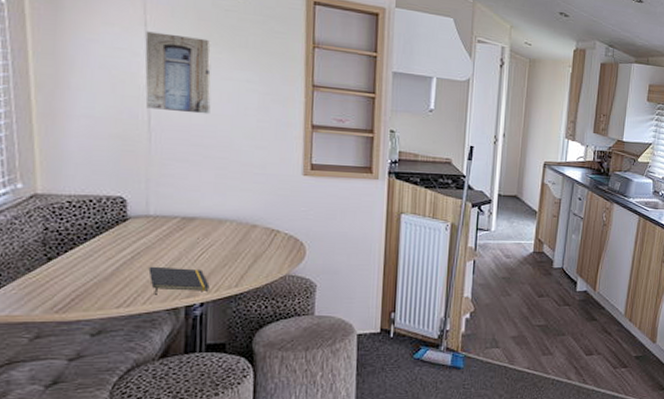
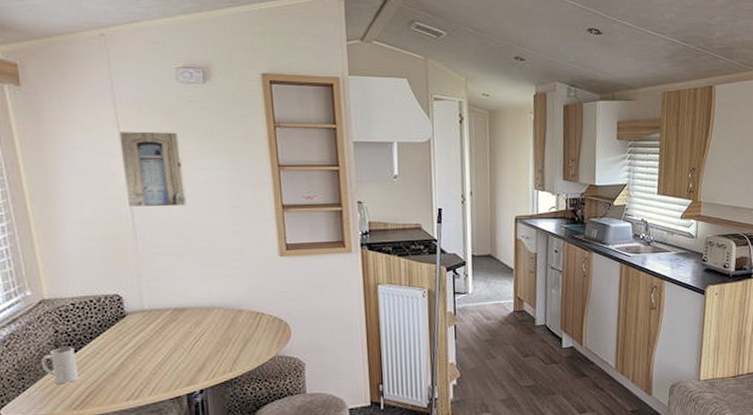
mug: none [23,246,66,284] -> present [40,347,78,384]
notepad: present [148,266,210,295] -> none [150,357,207,386]

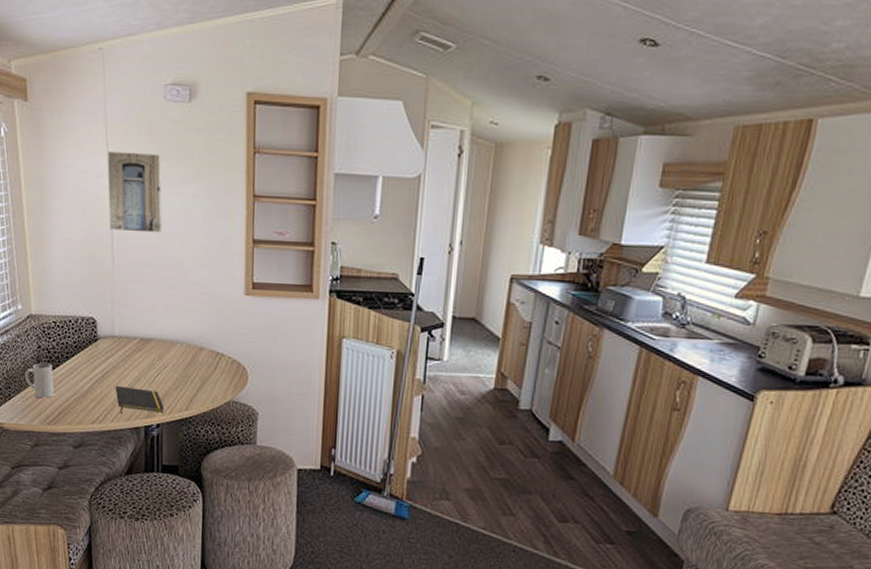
notepad: none [150,357,207,386] -> present [115,385,164,414]

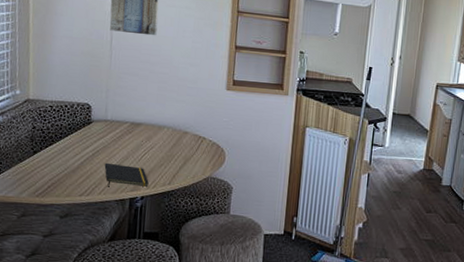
mug: present [24,363,54,398] -> none [17,141,46,173]

